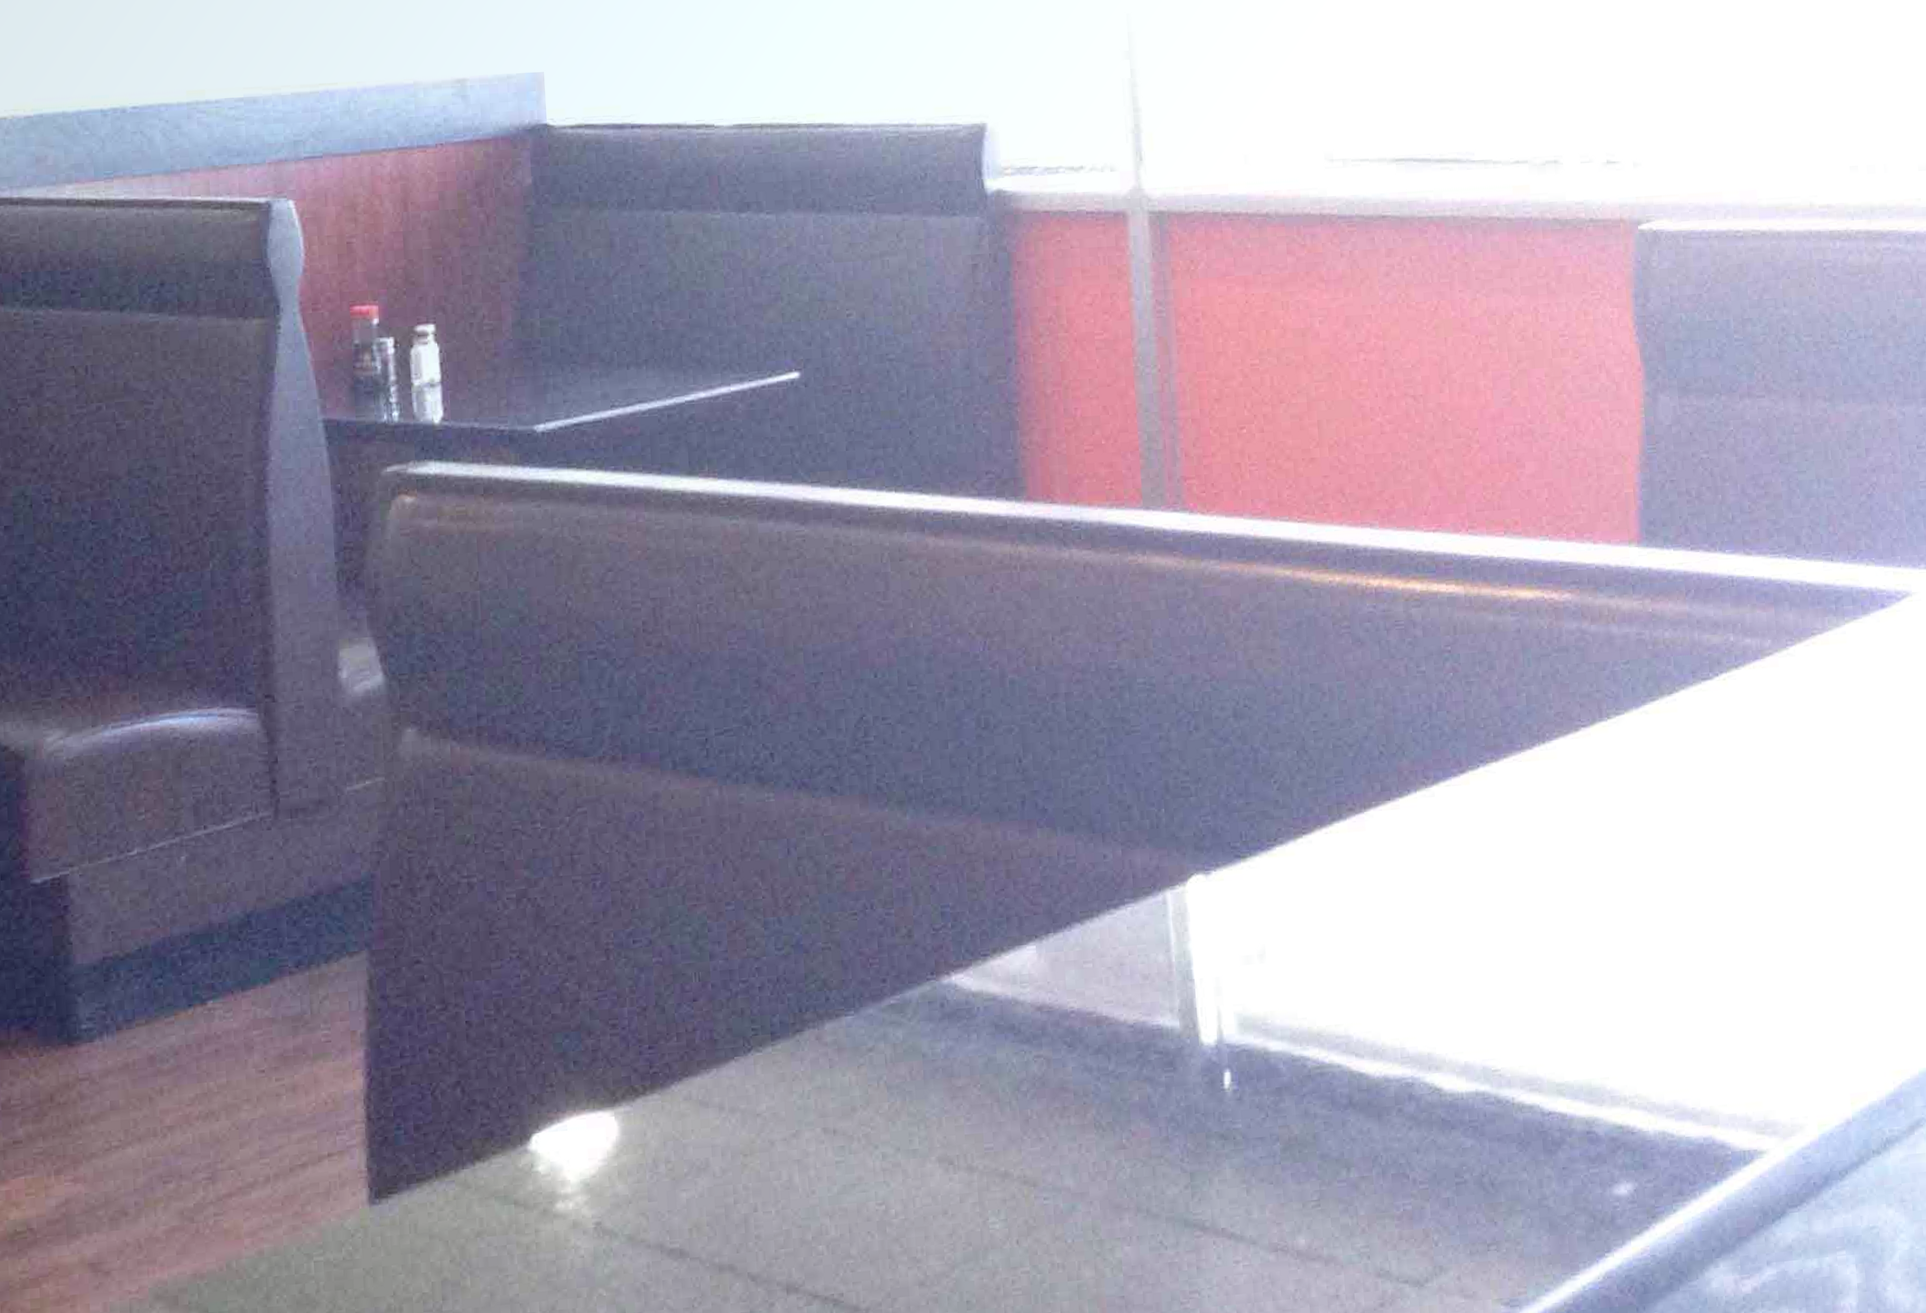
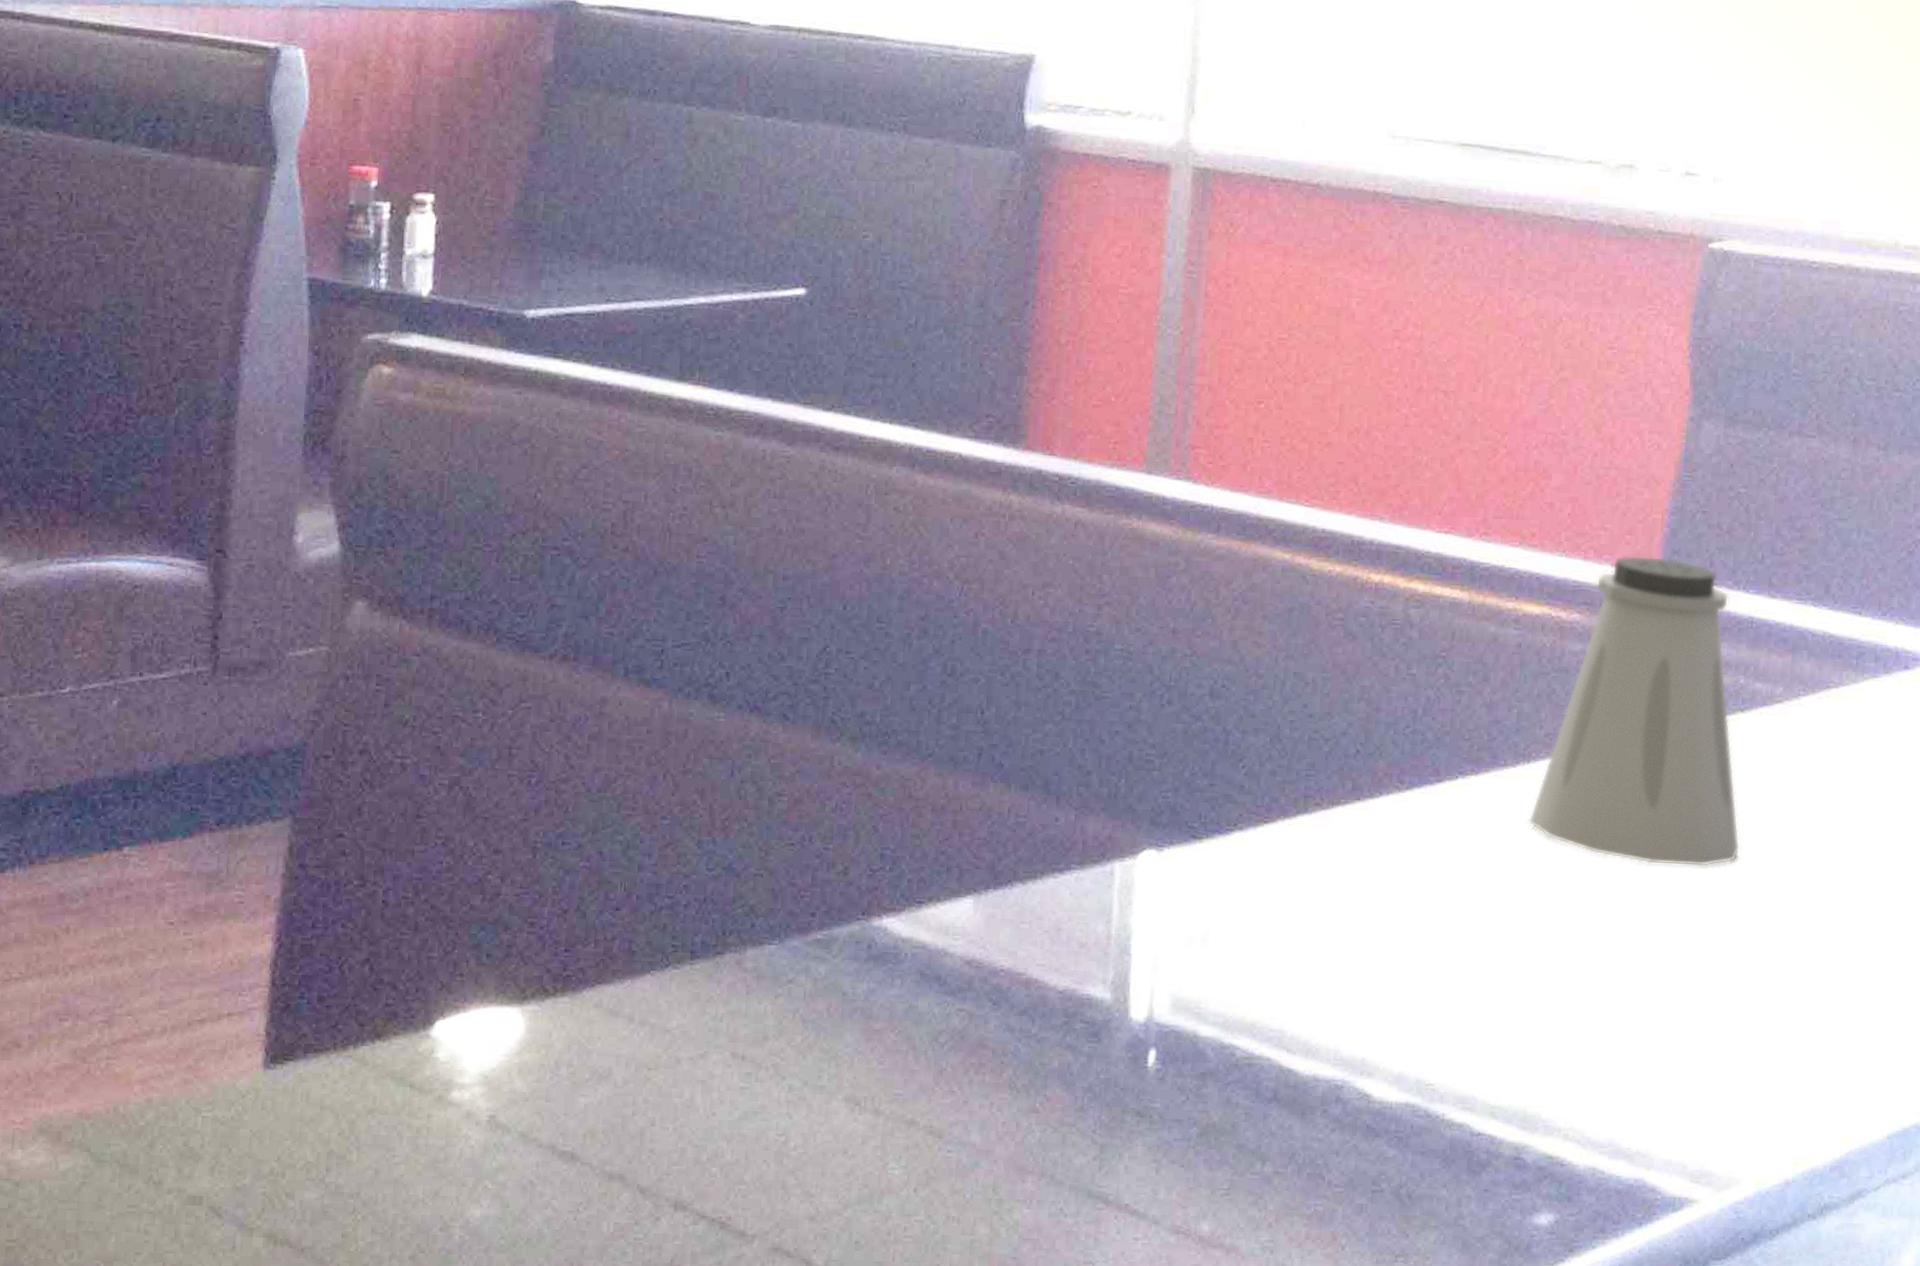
saltshaker: none [1551,529,1754,827] -> present [1528,555,1740,867]

